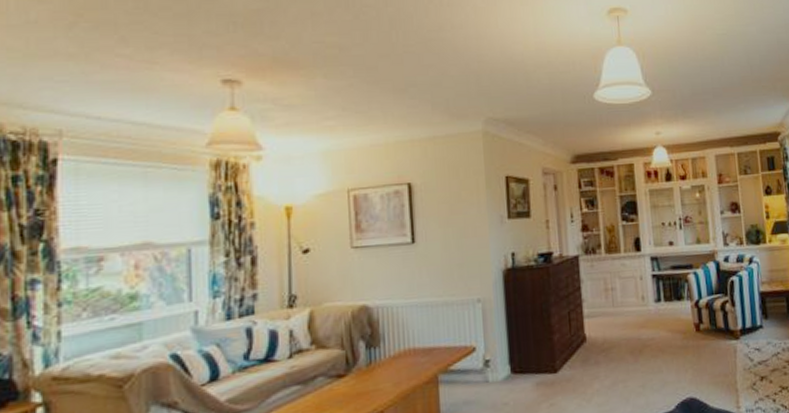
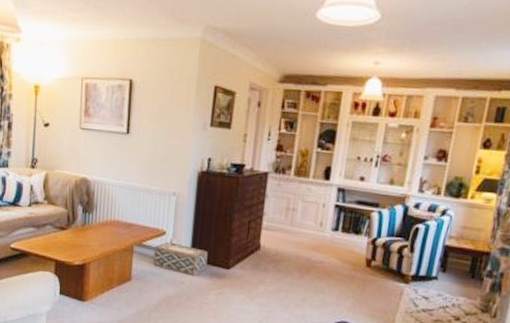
woven basket: none [464,357,531,393] -> present [152,242,208,276]

